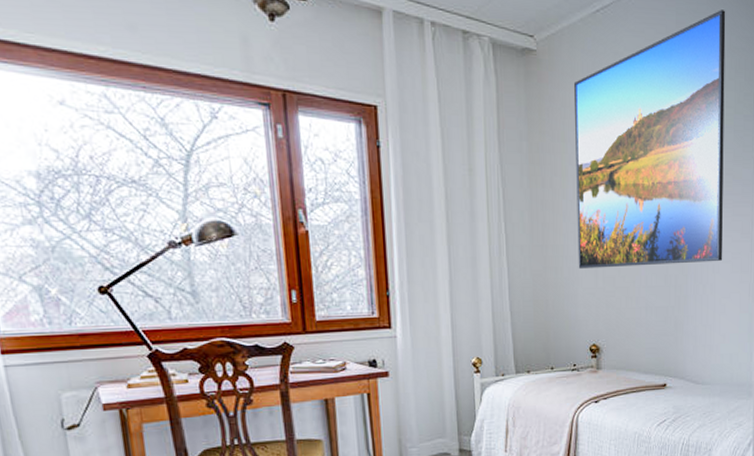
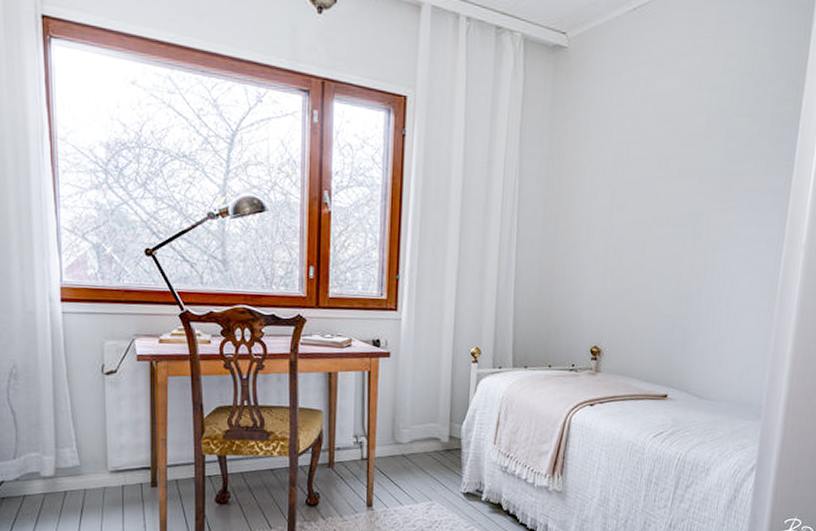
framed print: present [573,10,726,269] -> none [587,10,773,273]

